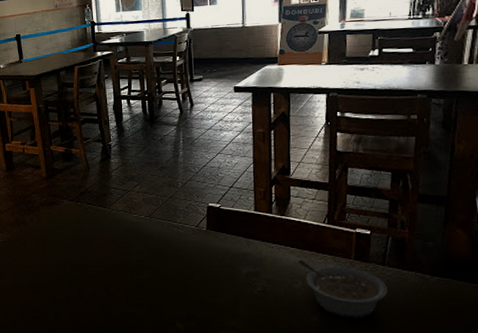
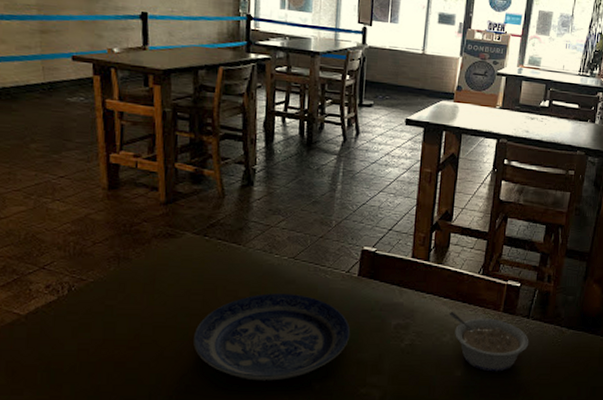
plate: none [77,247,206,321] -> present [192,293,351,381]

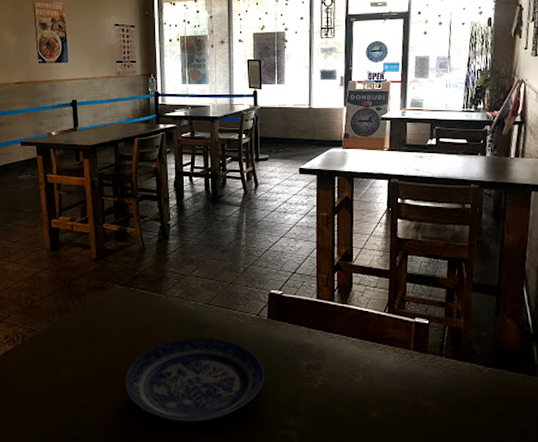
legume: present [449,311,529,372] -> none [358,350,445,413]

